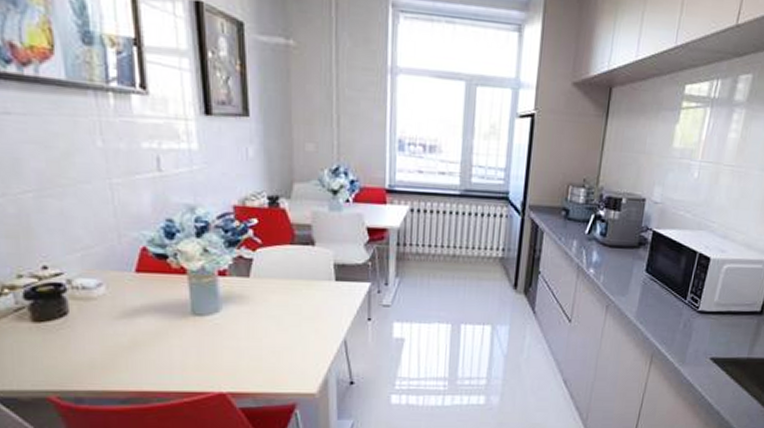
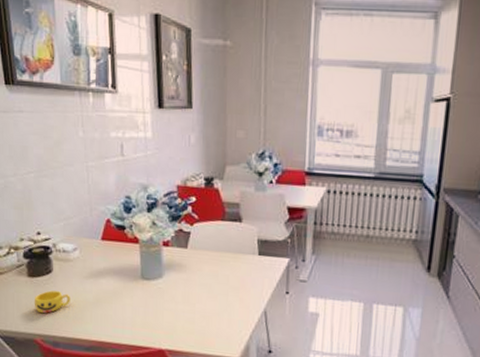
cup: none [43,337,96,366] -> present [34,290,70,314]

